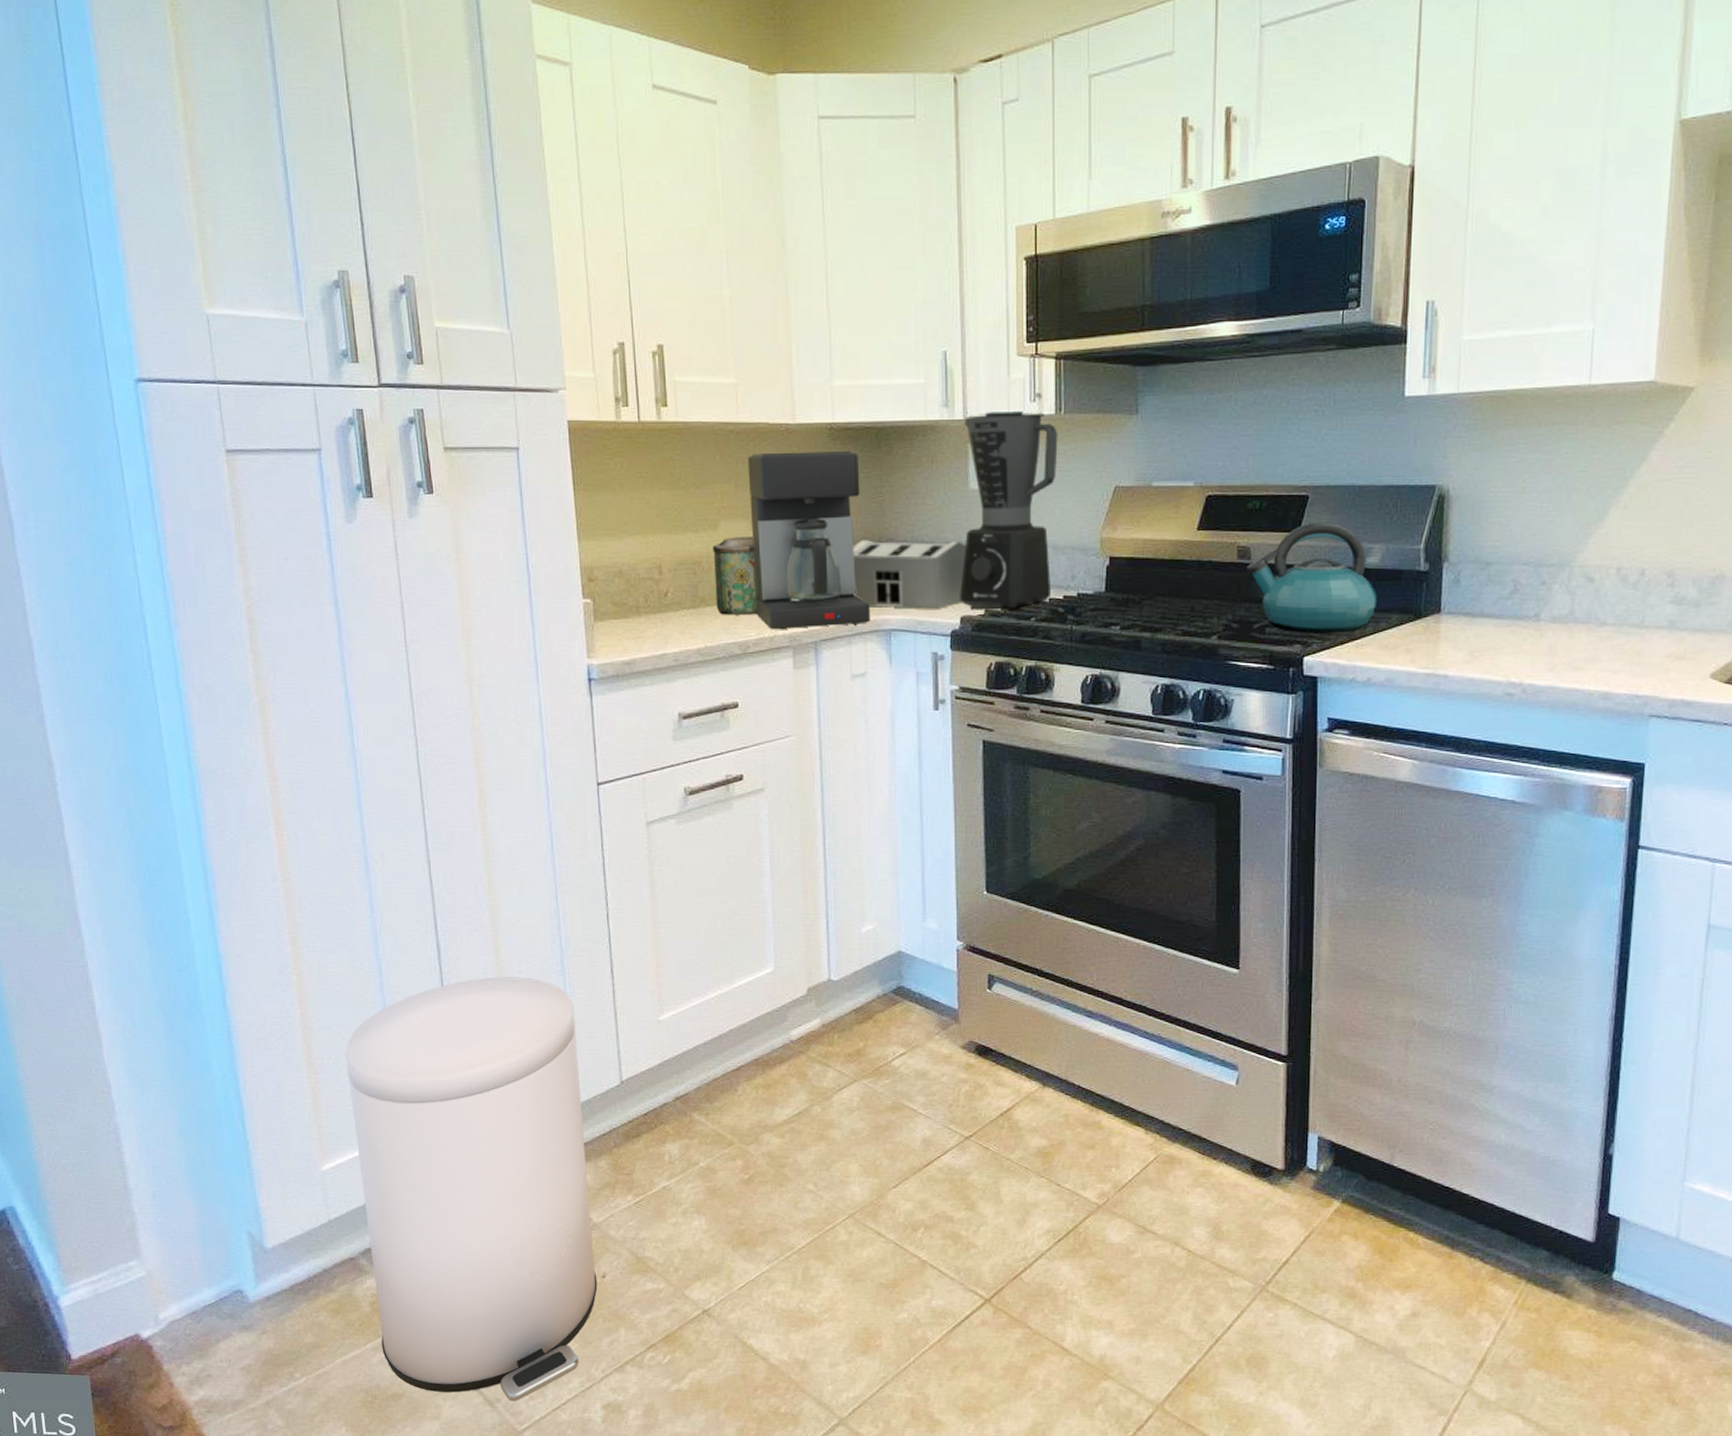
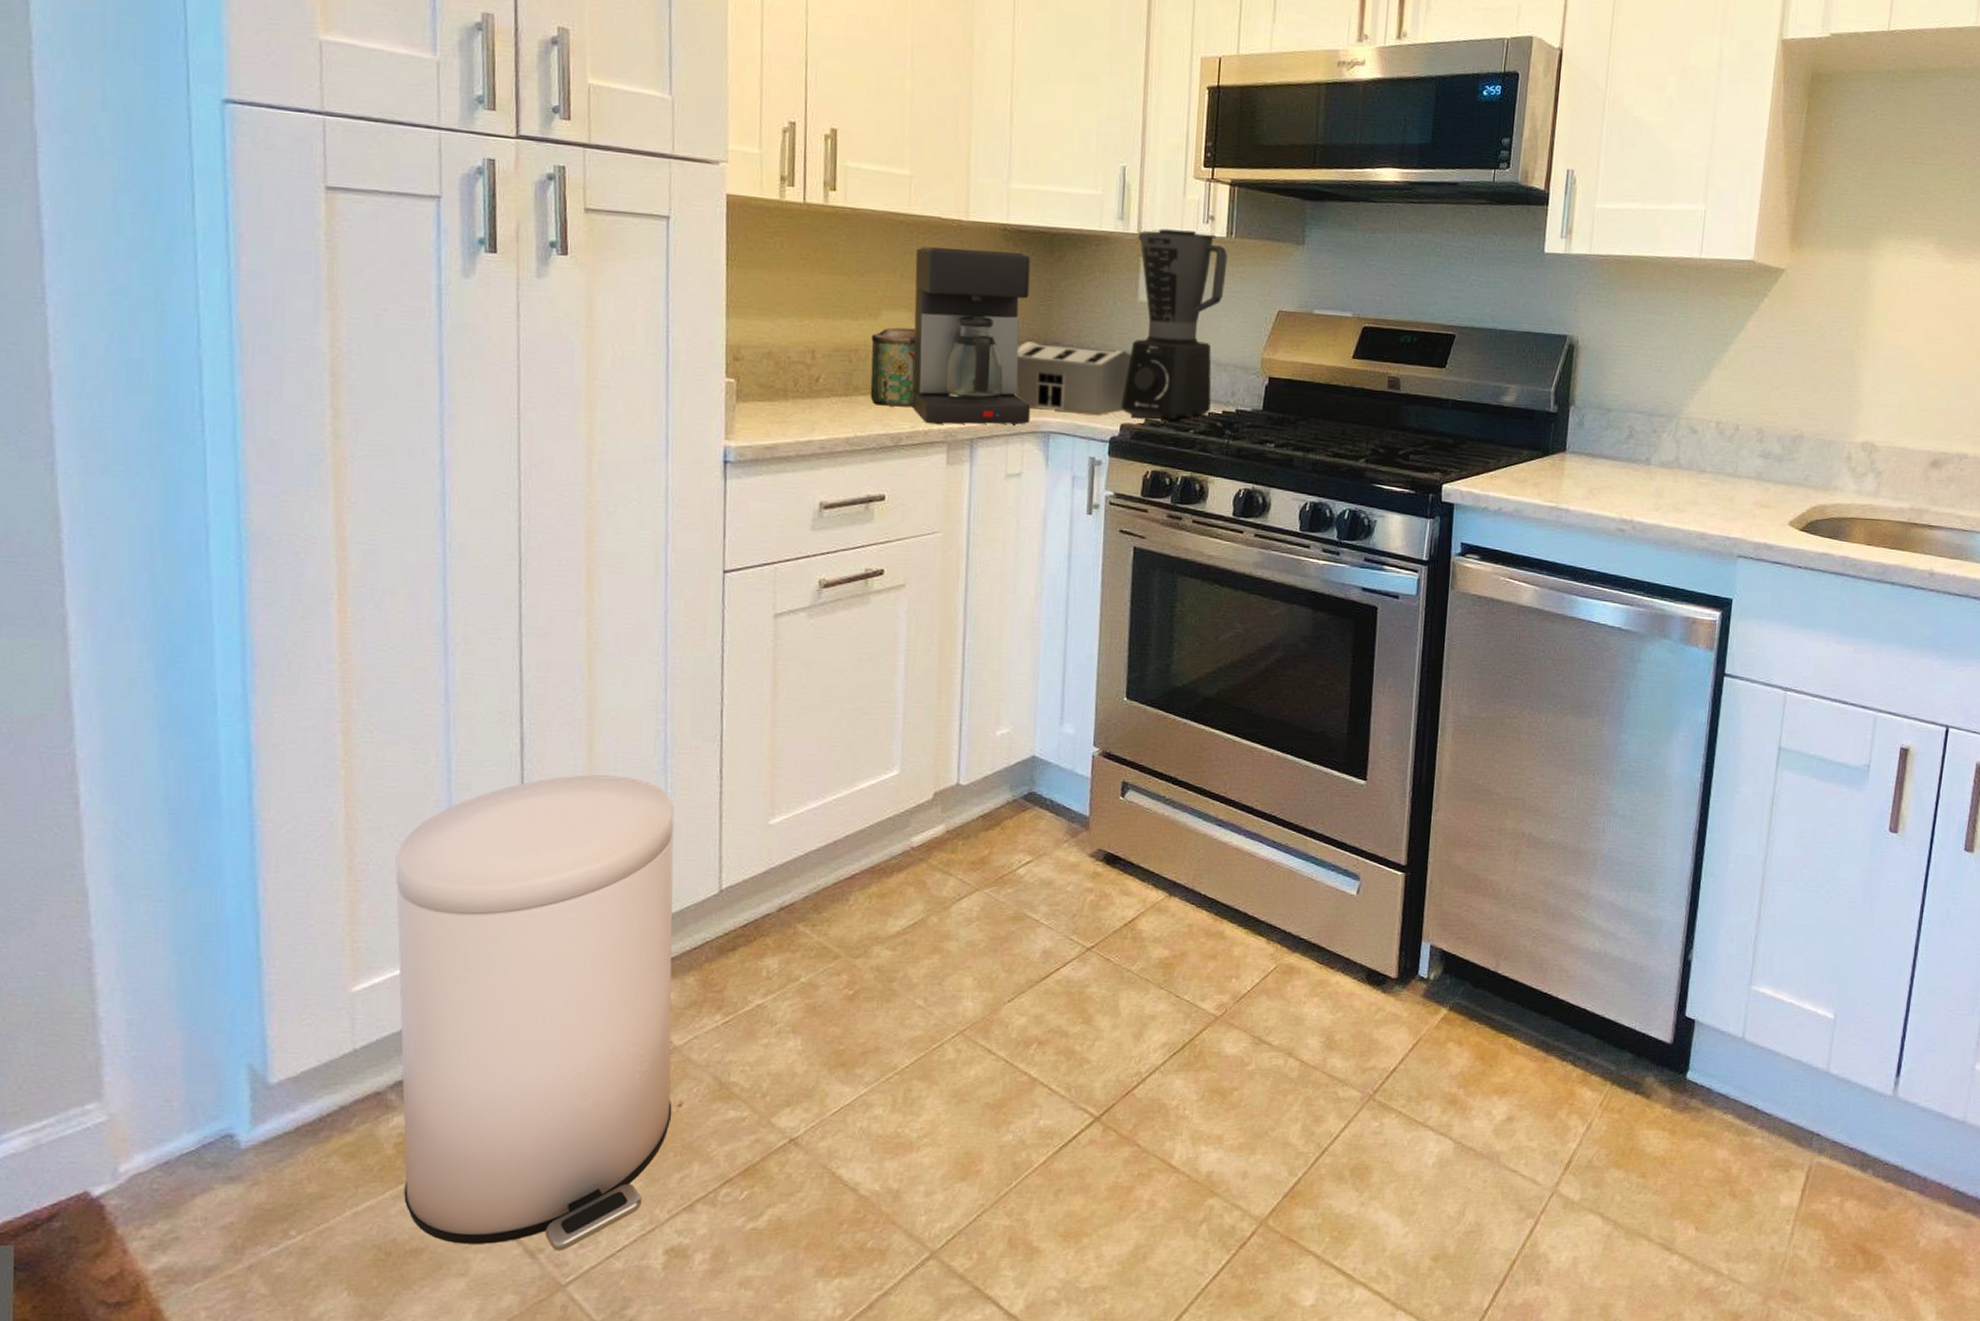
kettle: present [1247,522,1378,634] -> none [1395,360,1512,465]

